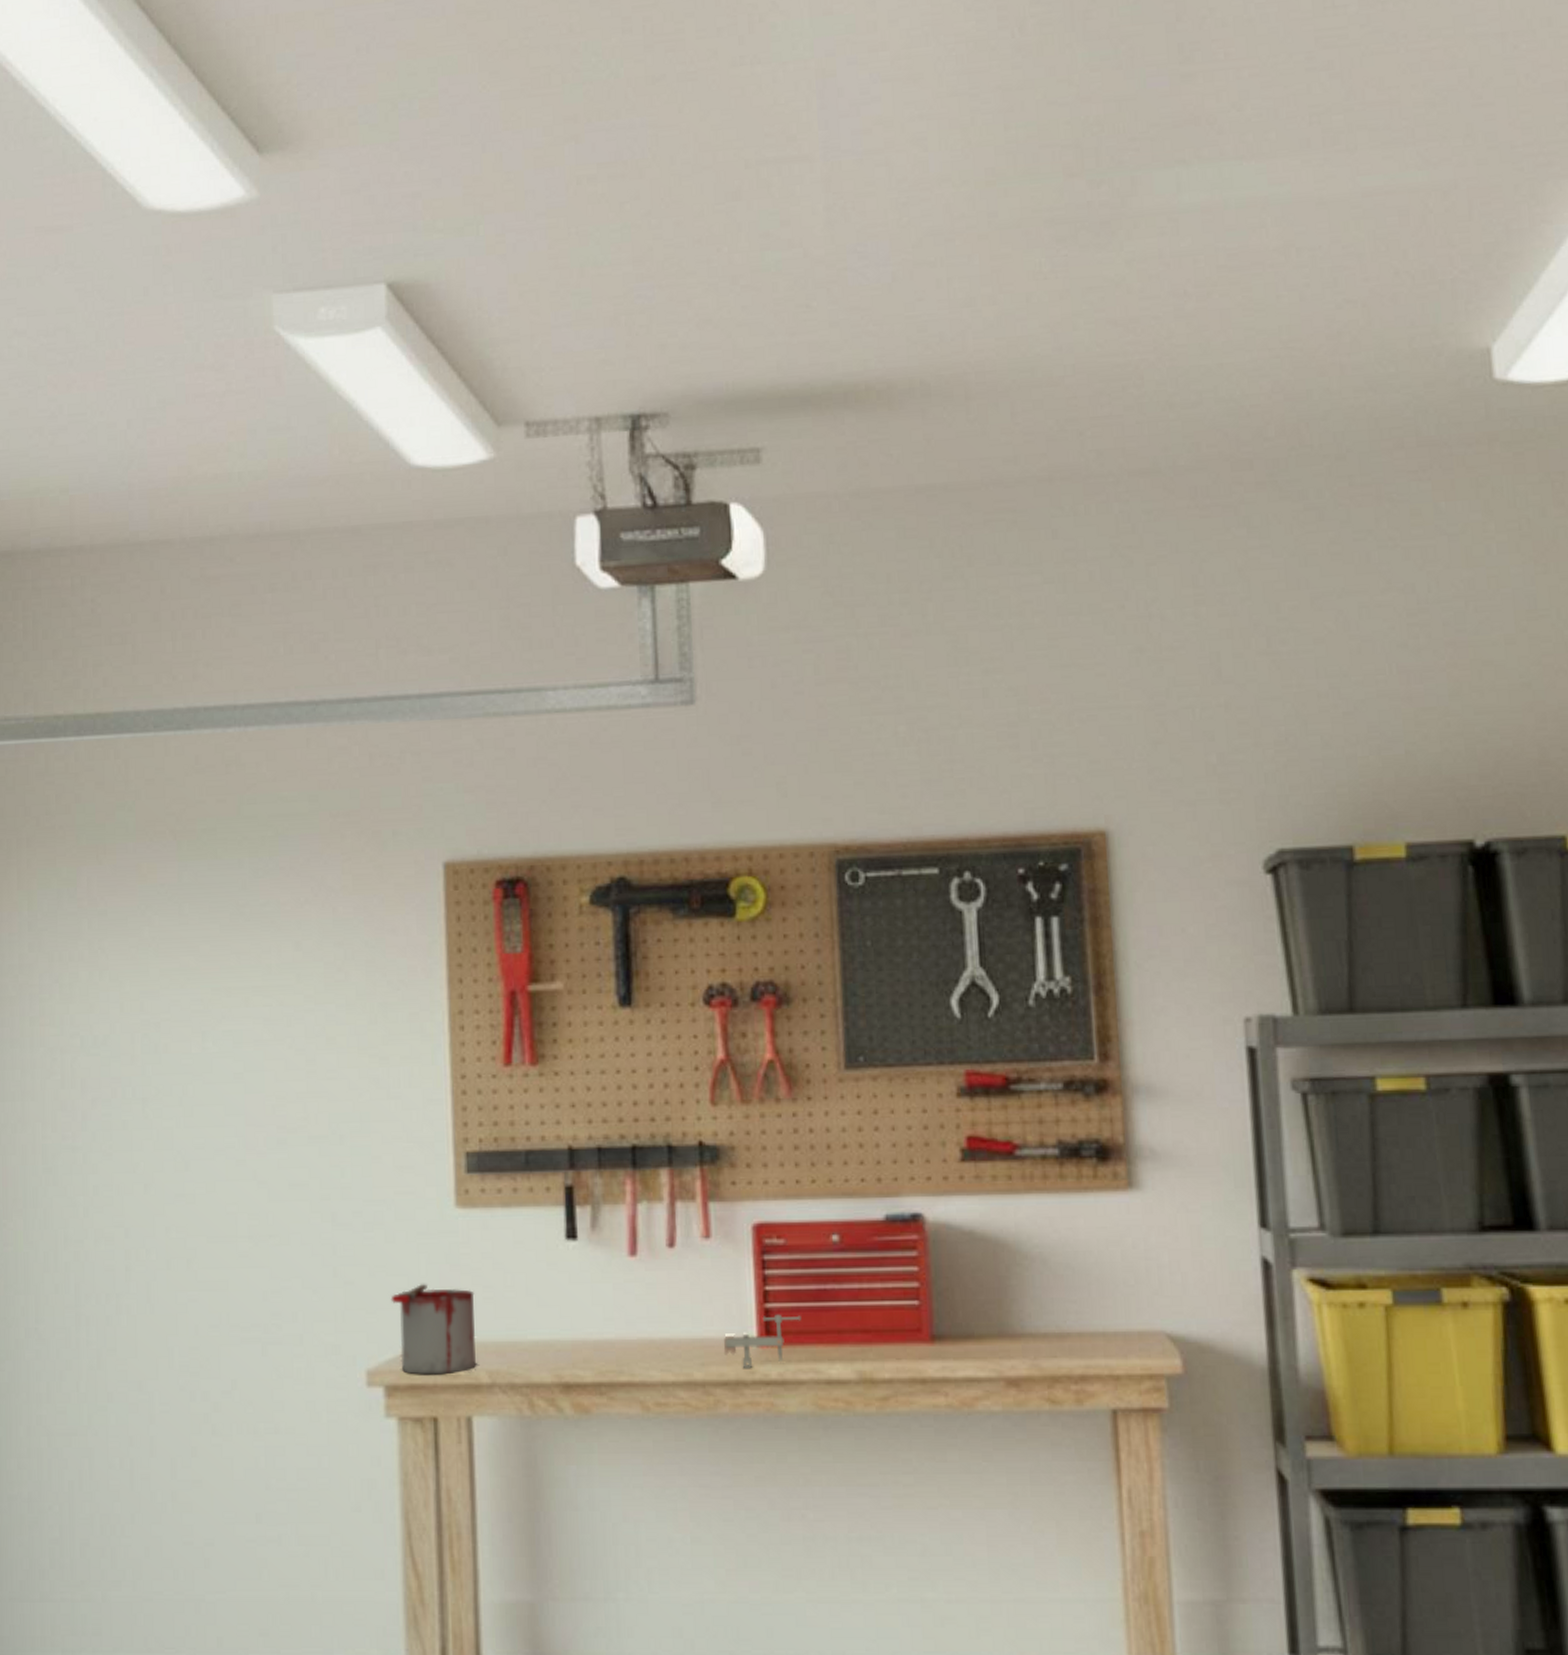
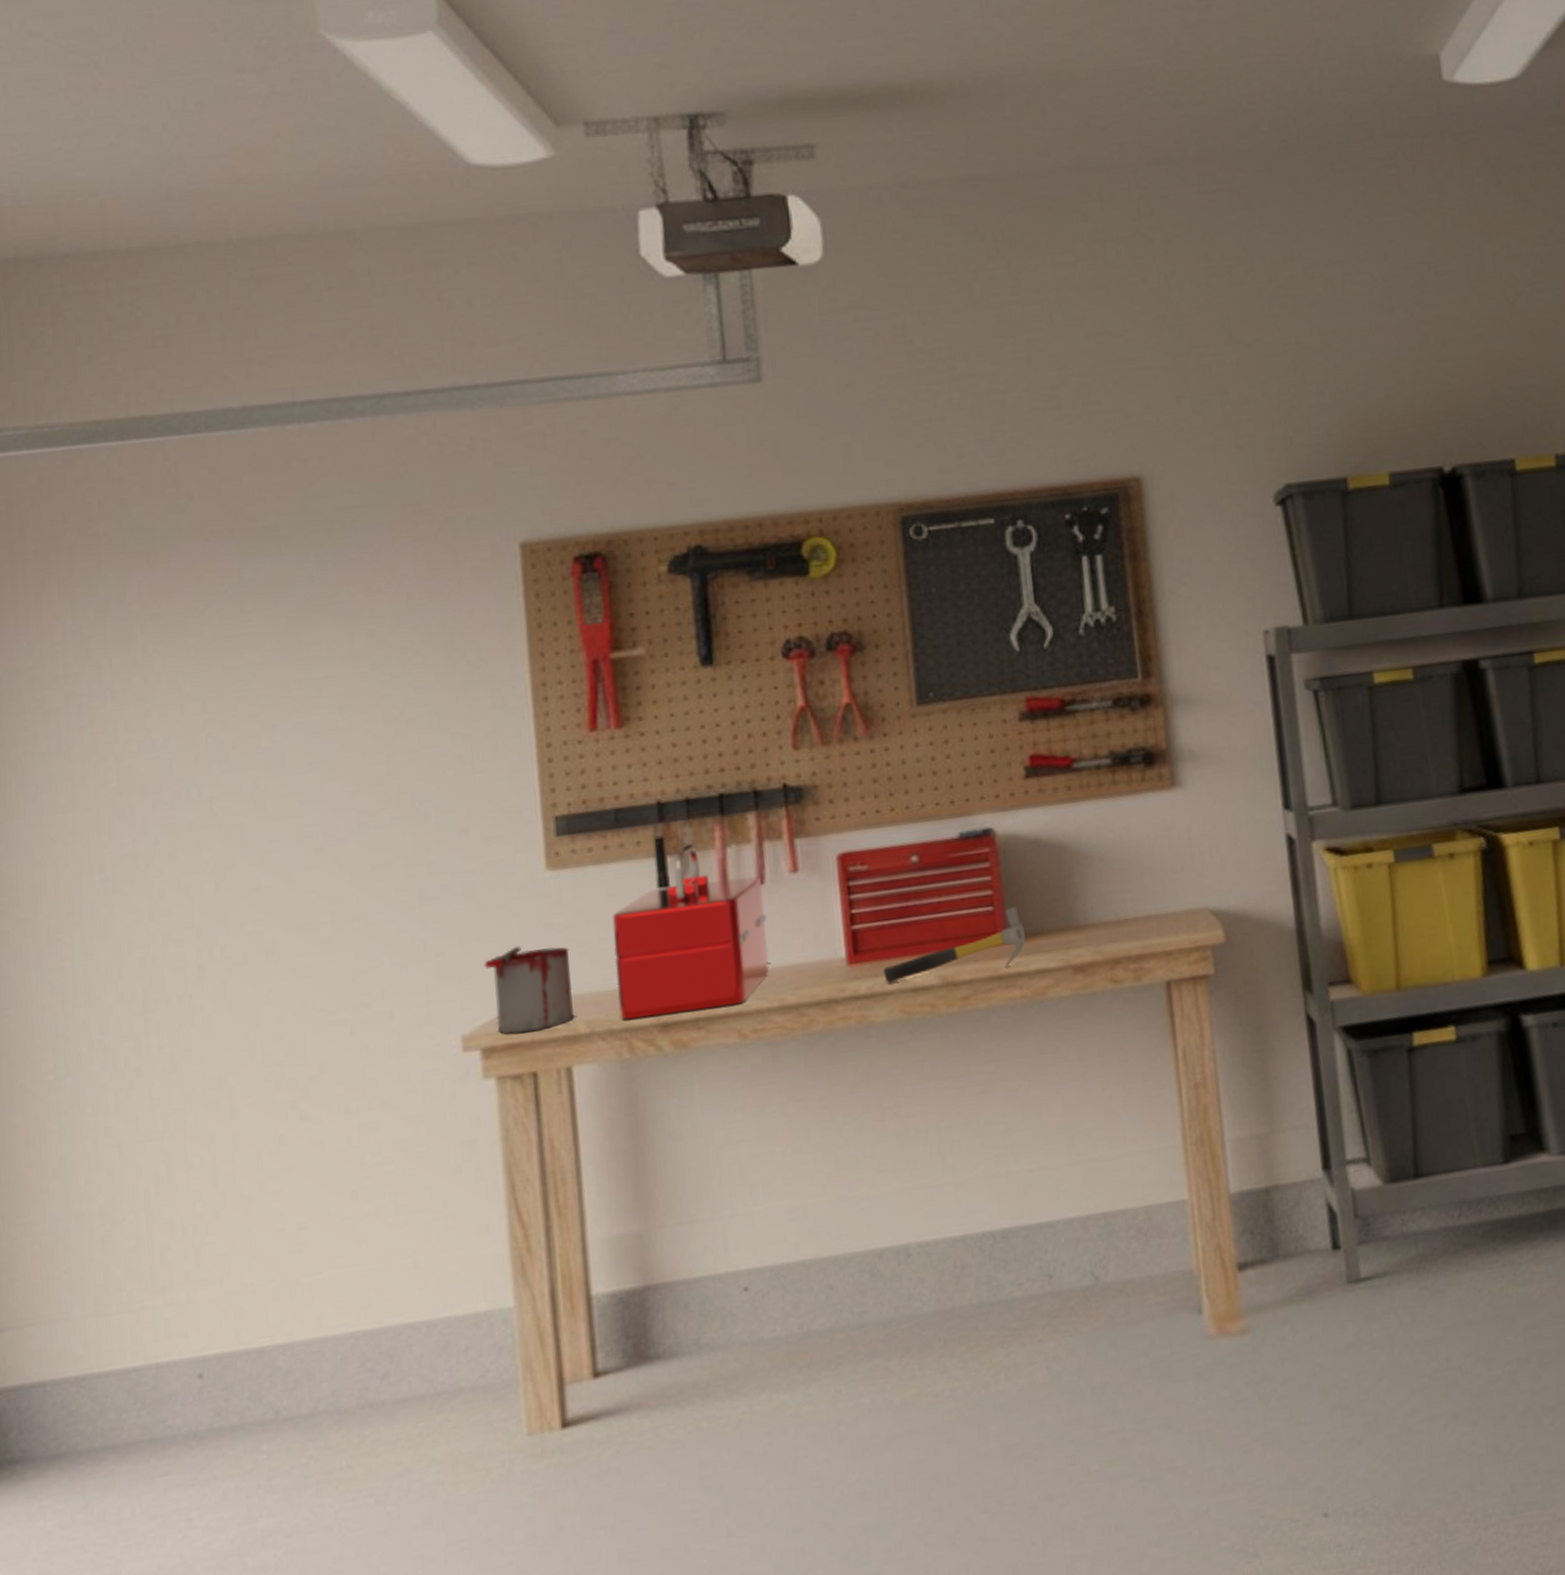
toolbox: none [518,1195,676,1375] -> present [612,843,769,1020]
clamp: present [723,1314,802,1369] -> none [814,932,887,988]
hammer: none [796,1304,954,1371] -> present [883,907,1026,983]

